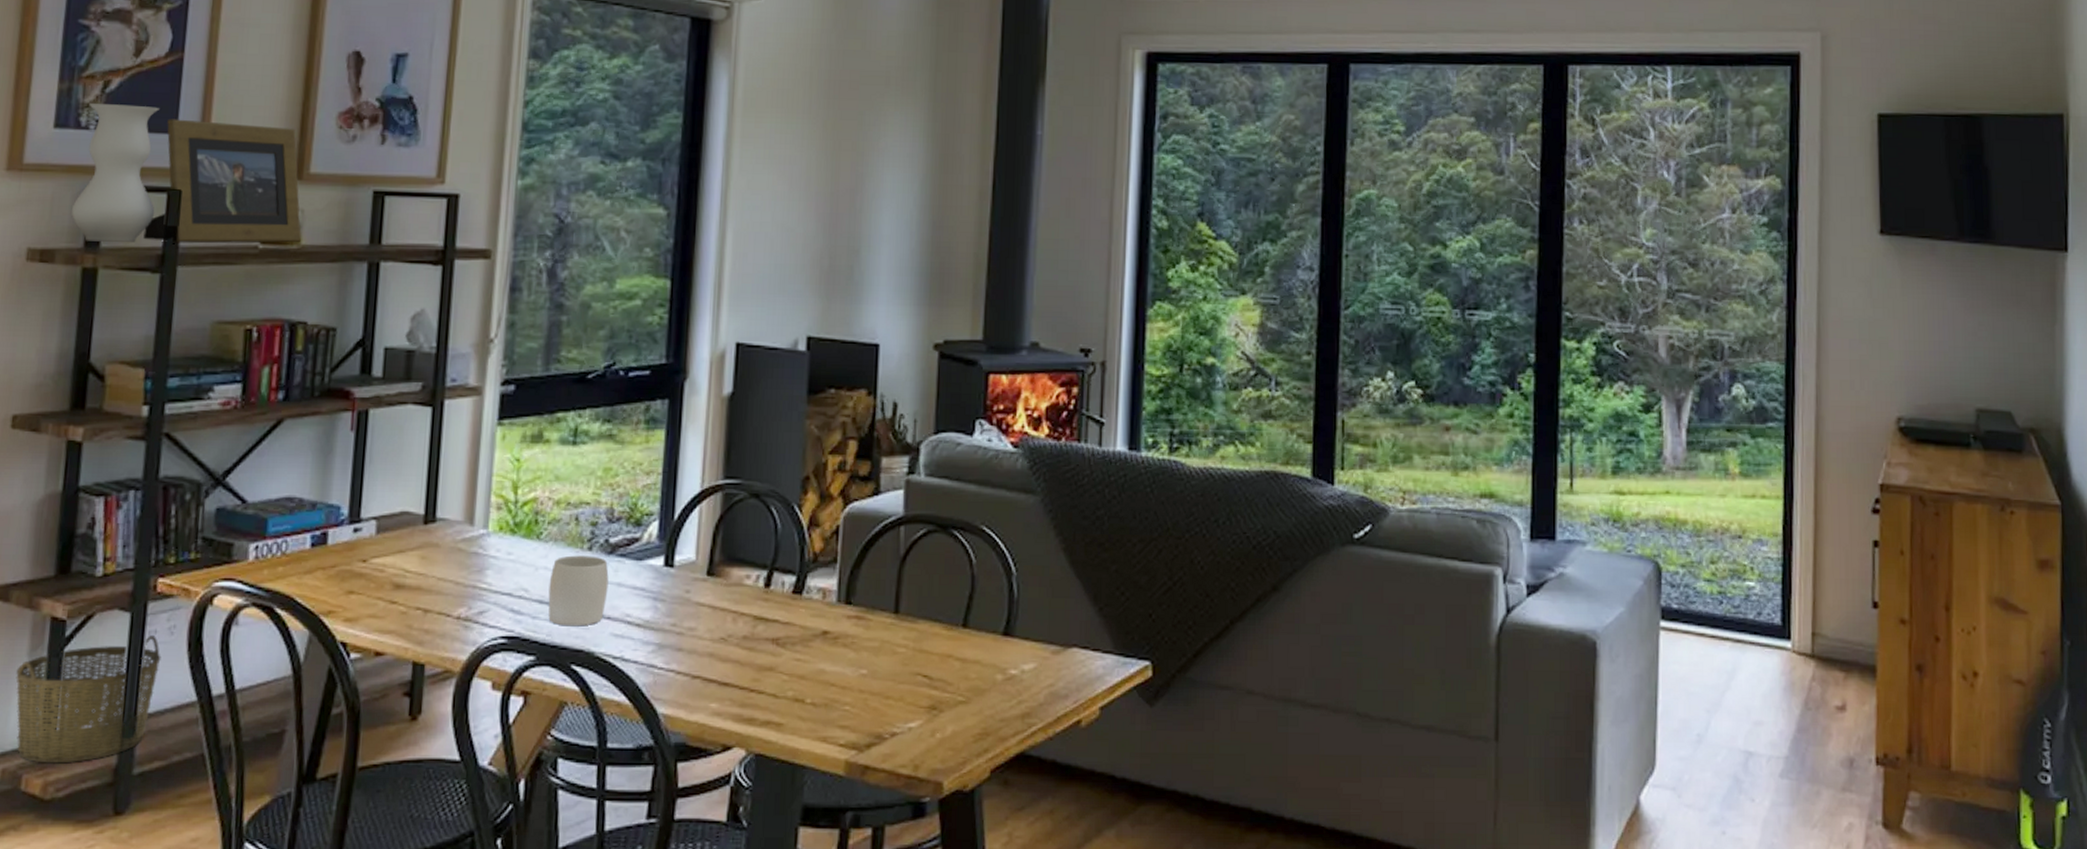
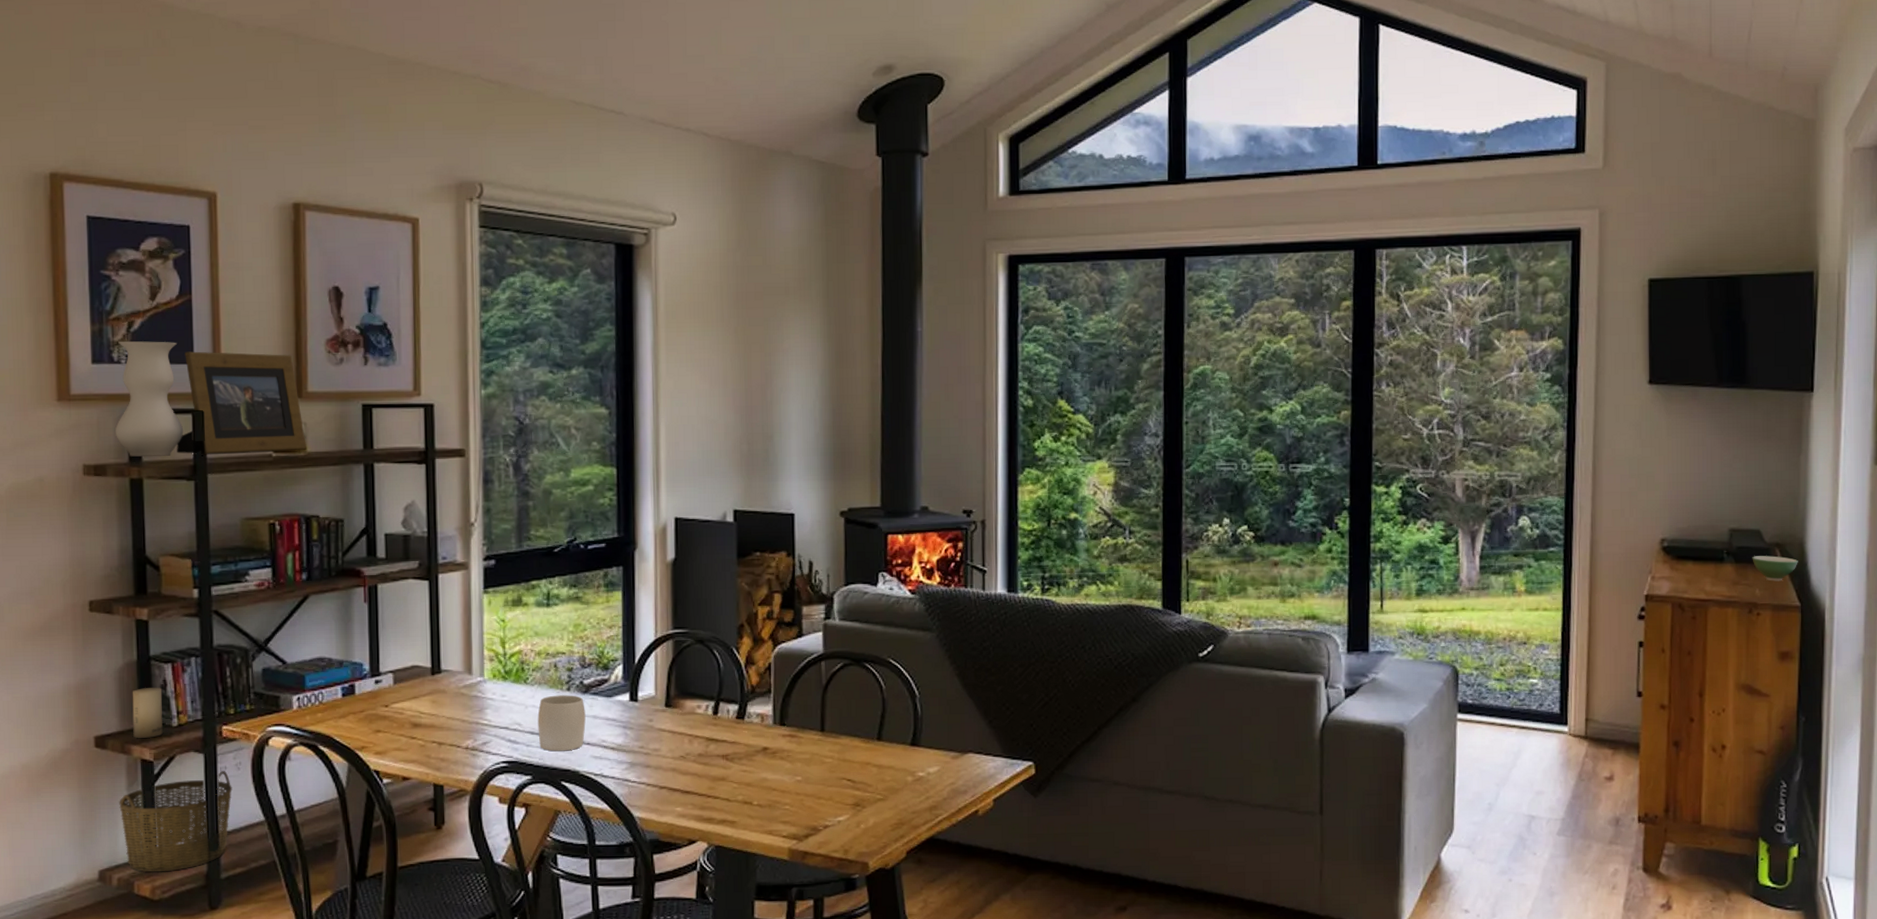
candle: none [45,526,89,590] -> present [132,688,163,738]
bowl: none [2003,442,2057,474] -> present [1752,556,1798,582]

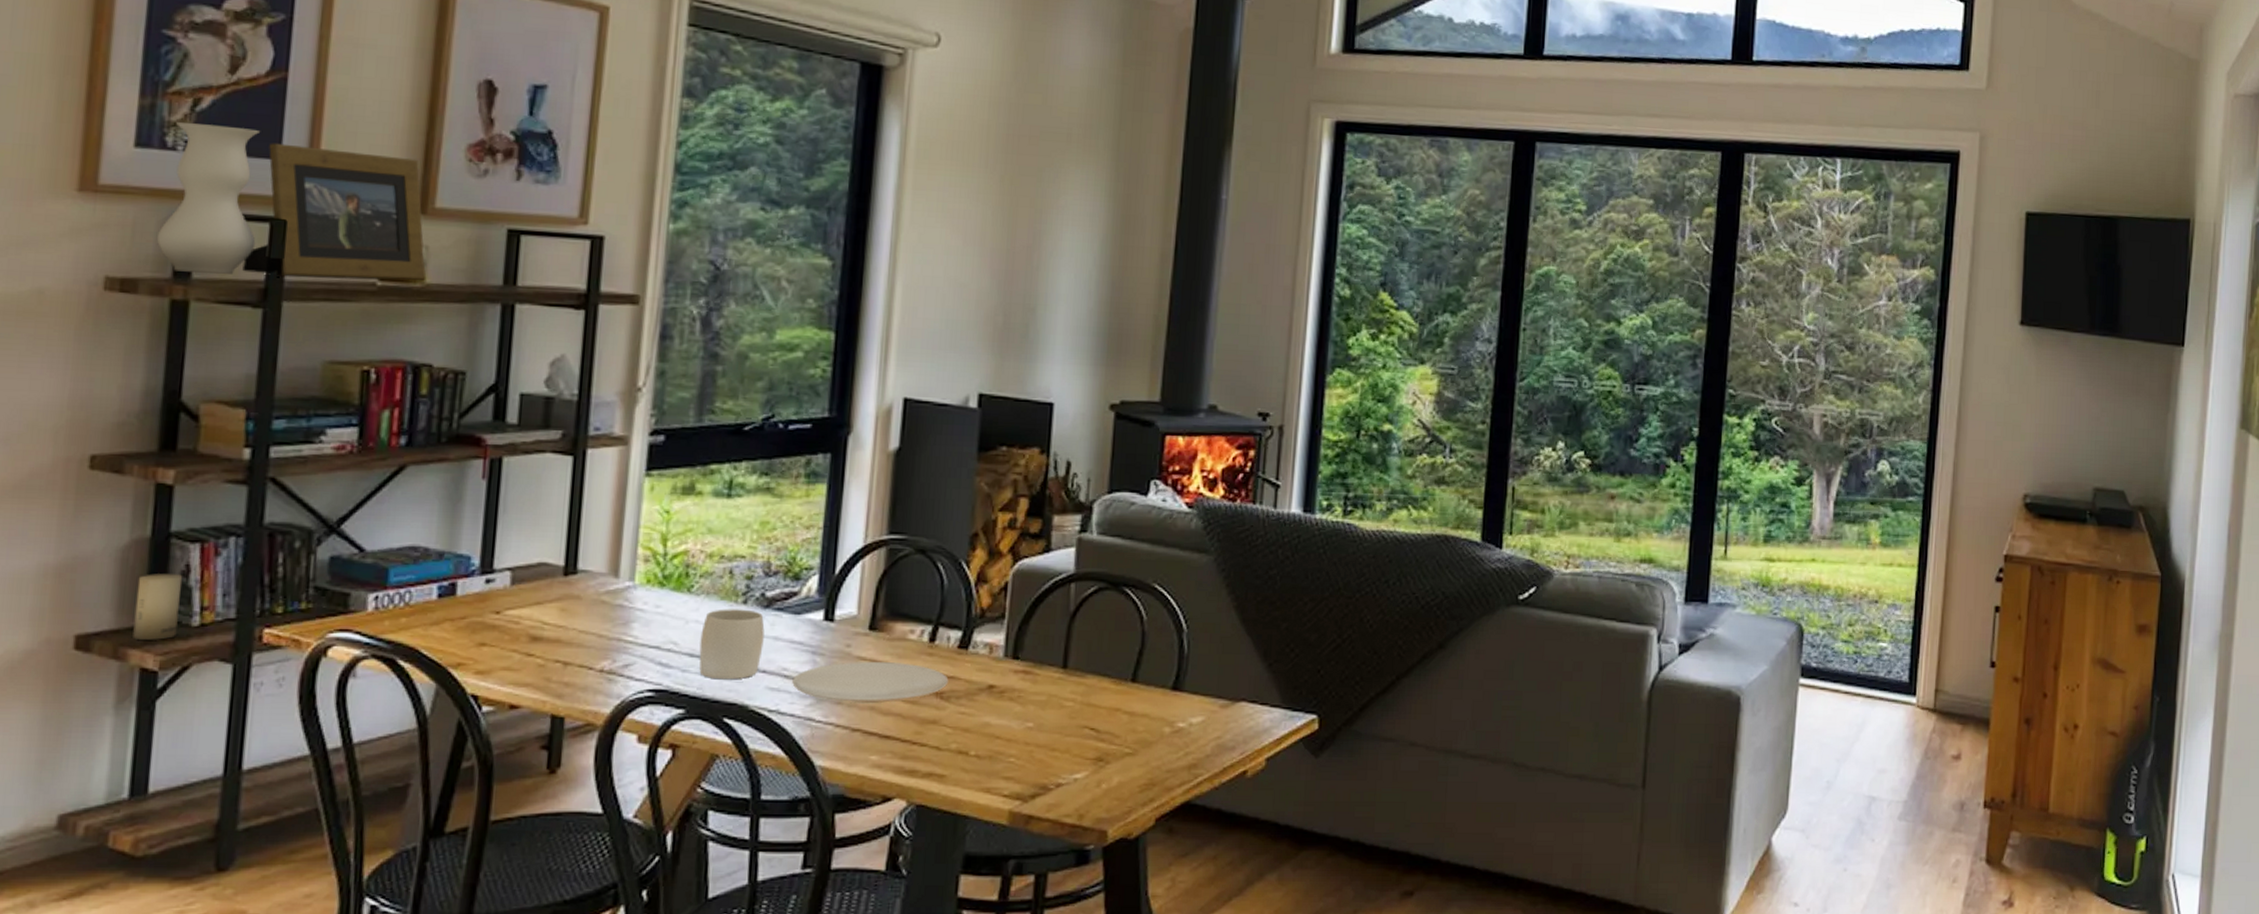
basket: present [119,771,232,873] -> none [100,688,269,820]
plate: none [610,732,731,766] -> present [792,662,949,704]
bowl: present [1752,556,1798,582] -> none [2114,519,2161,548]

